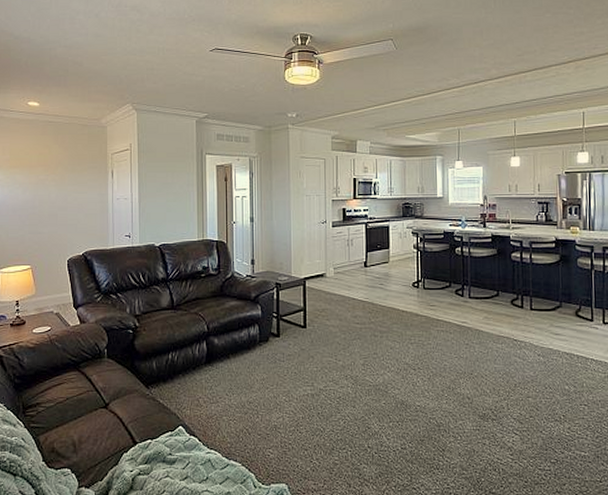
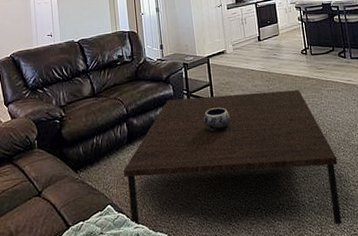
coffee table: none [198,321,438,477] -> present [123,89,342,225]
decorative bowl: none [293,336,322,362] -> present [203,107,230,132]

